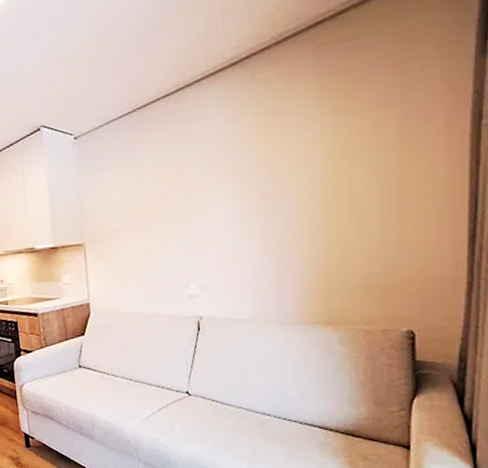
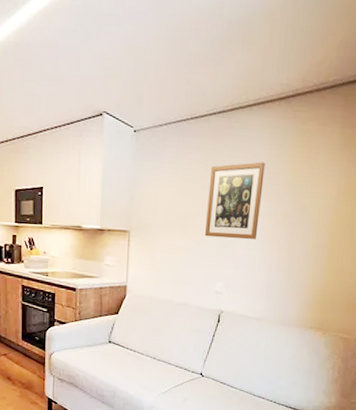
wall art: none [163,139,230,236] -> present [205,162,265,240]

